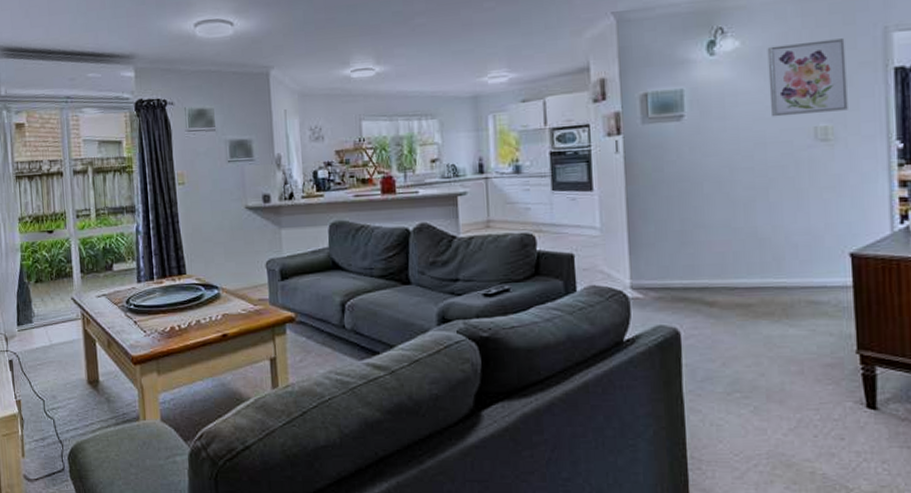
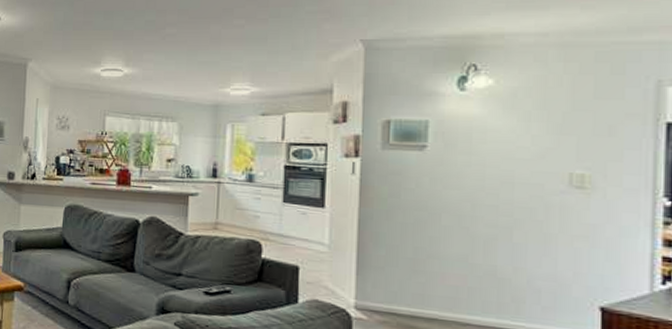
wall art: present [767,38,848,117] -> none [521,87,611,160]

